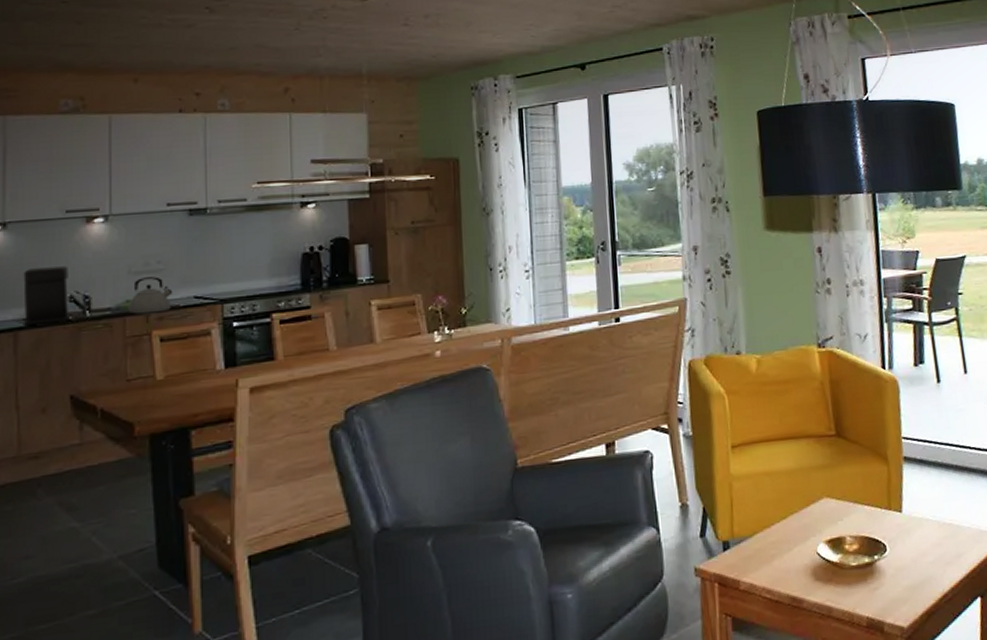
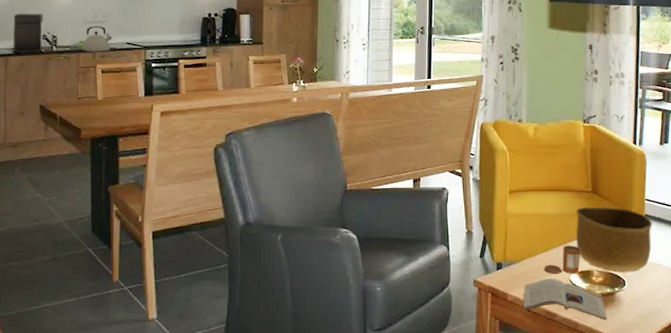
magazine: none [759,553,868,600] -> present [524,279,607,320]
candle: none [783,507,828,548] -> present [544,245,580,274]
basket: none [818,452,915,536] -> present [576,206,653,272]

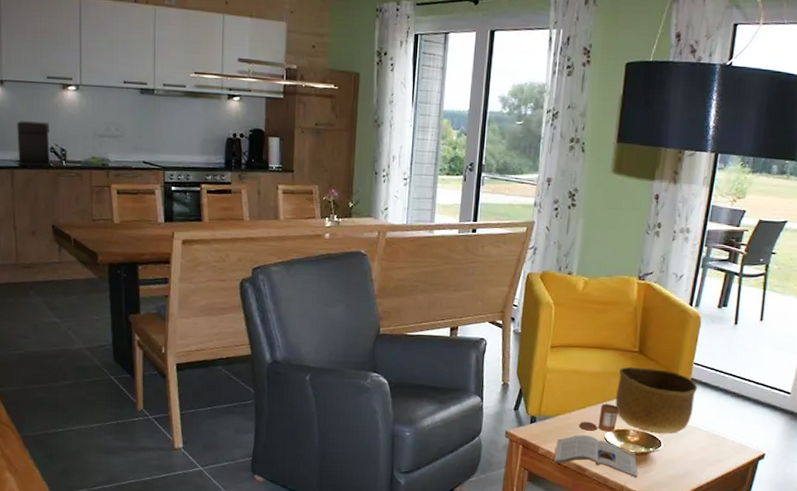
kettle: present [81,26,113,52] -> none [93,140,127,171]

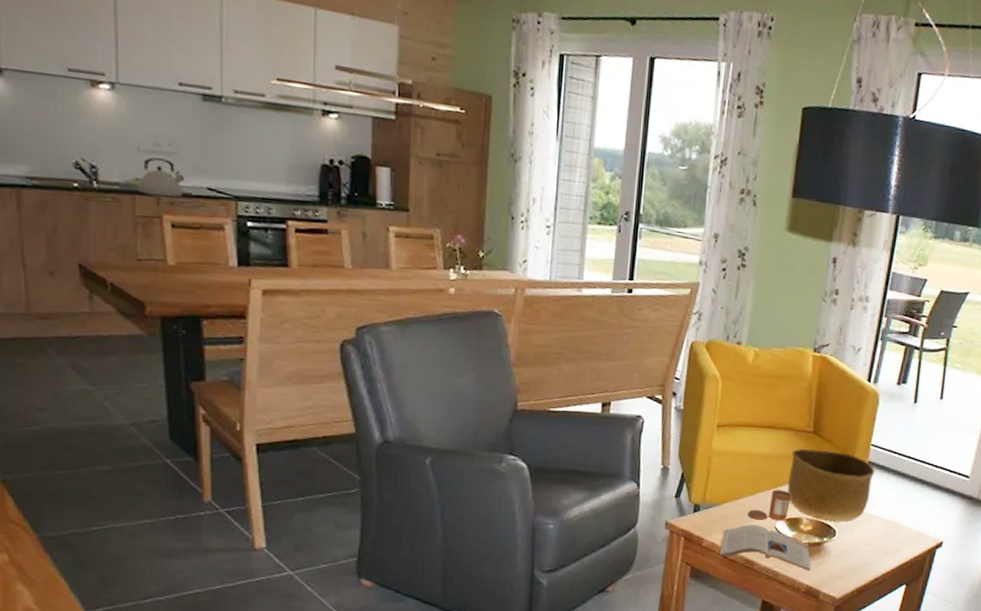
coffee maker: present [17,121,53,169] -> none [24,124,79,190]
kettle: none [93,140,127,171] -> present [137,157,185,198]

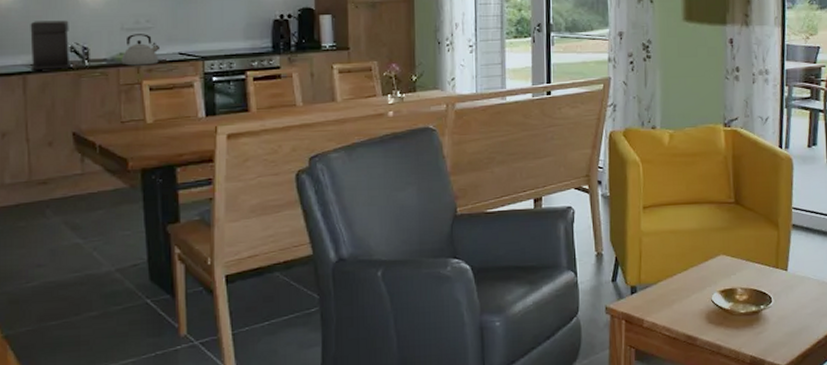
coffee maker: none [24,124,79,190] -> present [30,20,74,71]
magazine: present [720,524,811,570] -> none [661,300,752,340]
candle: present [747,490,791,521] -> none [683,262,723,295]
basket: present [787,448,875,522] -> none [717,218,801,289]

